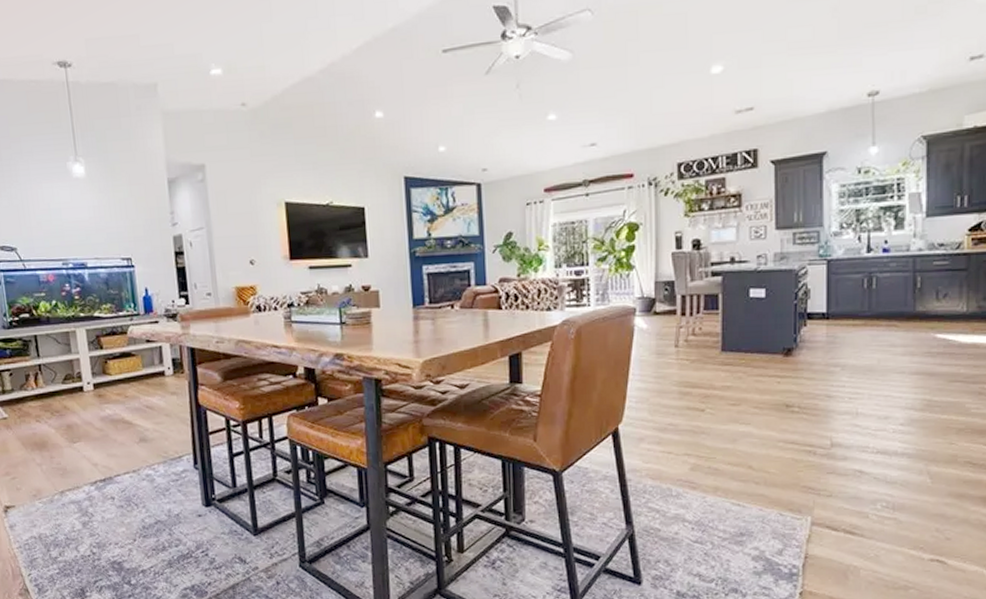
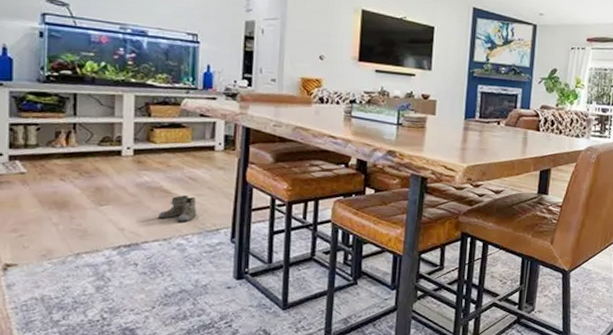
boots: none [125,424,159,453] -> present [159,194,197,222]

